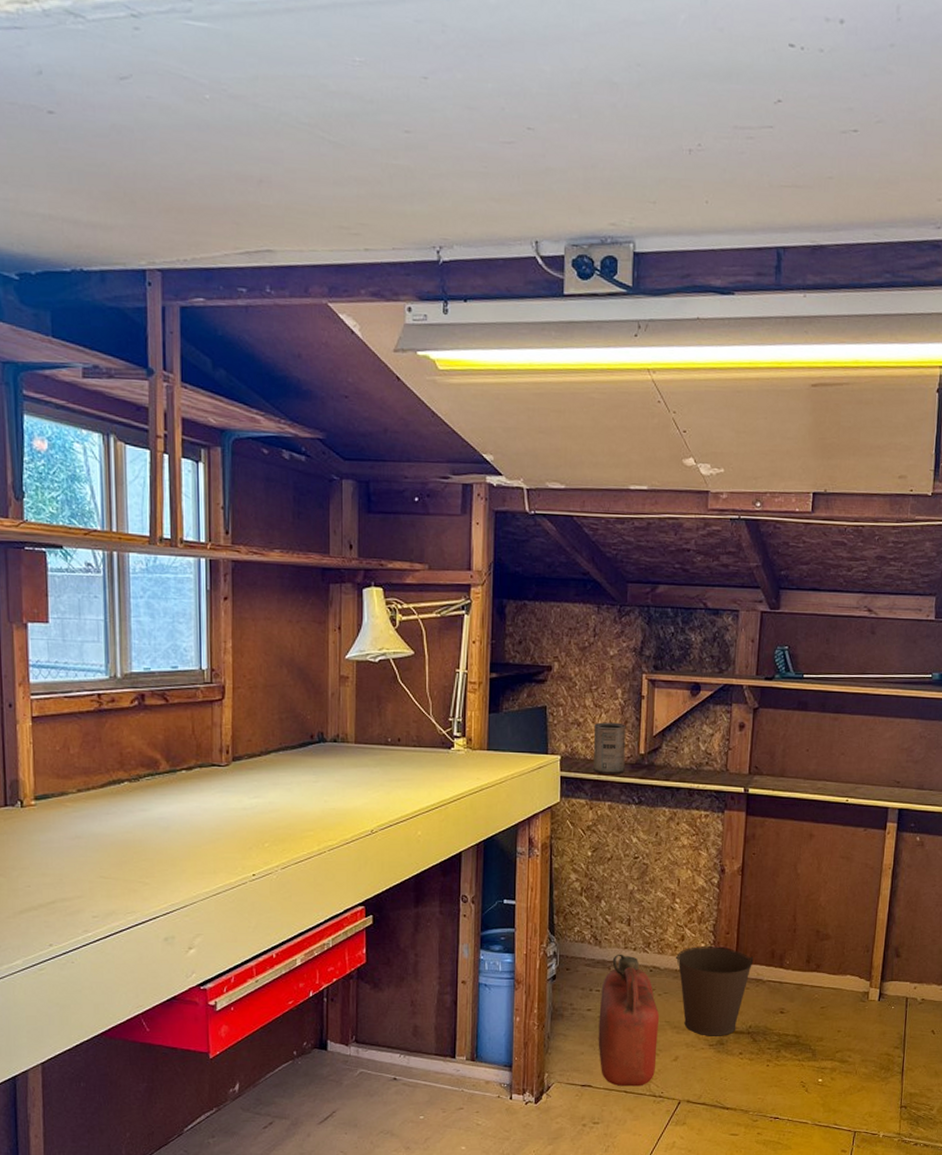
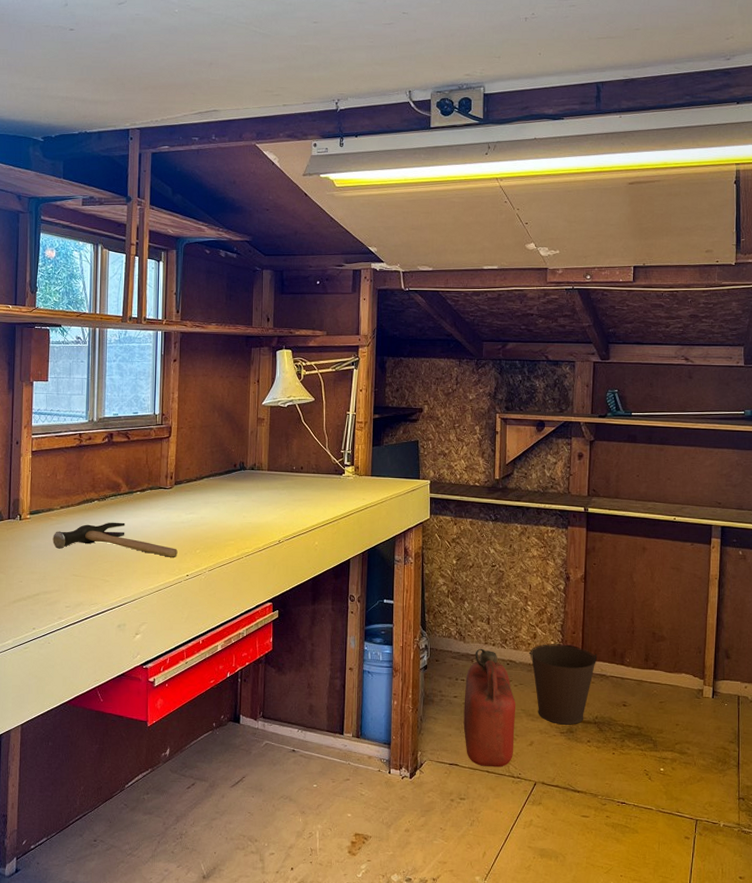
claw hammer: none [69,809,240,853] -> present [52,522,178,557]
paint can: present [592,722,626,775] -> none [456,453,484,496]

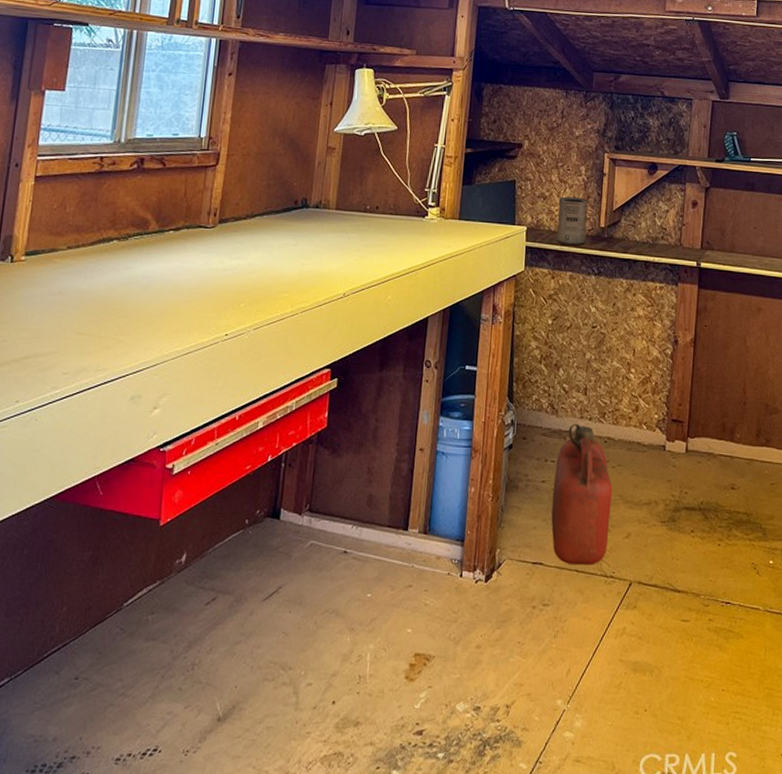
claw hammer: present [52,522,178,557] -> none [53,267,216,312]
paint can: none [456,453,484,496] -> present [555,196,589,246]
bucket: present [528,643,598,725] -> none [629,417,705,512]

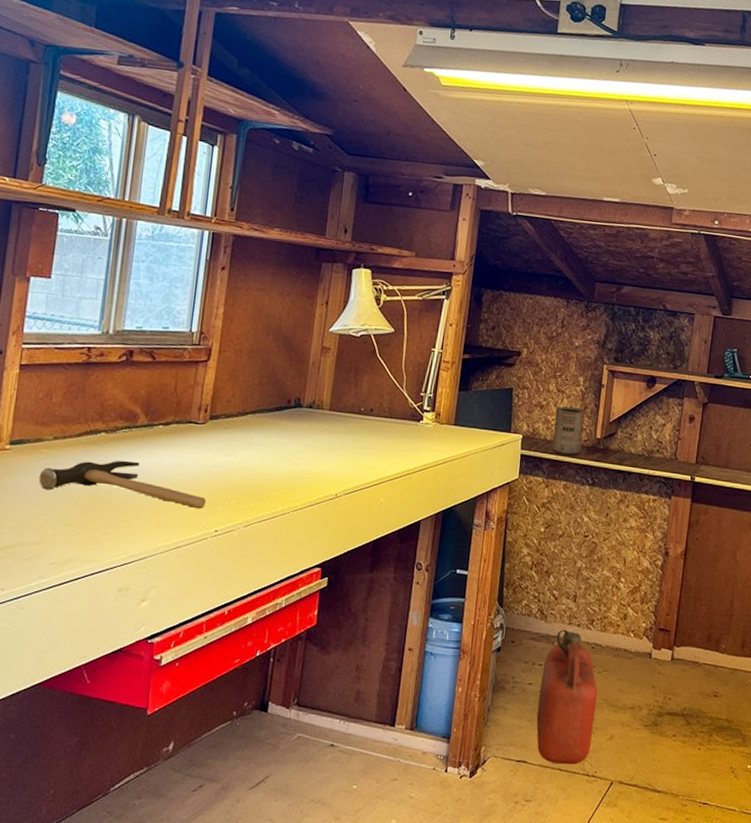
claw hammer: none [53,267,216,312] -> present [38,460,206,508]

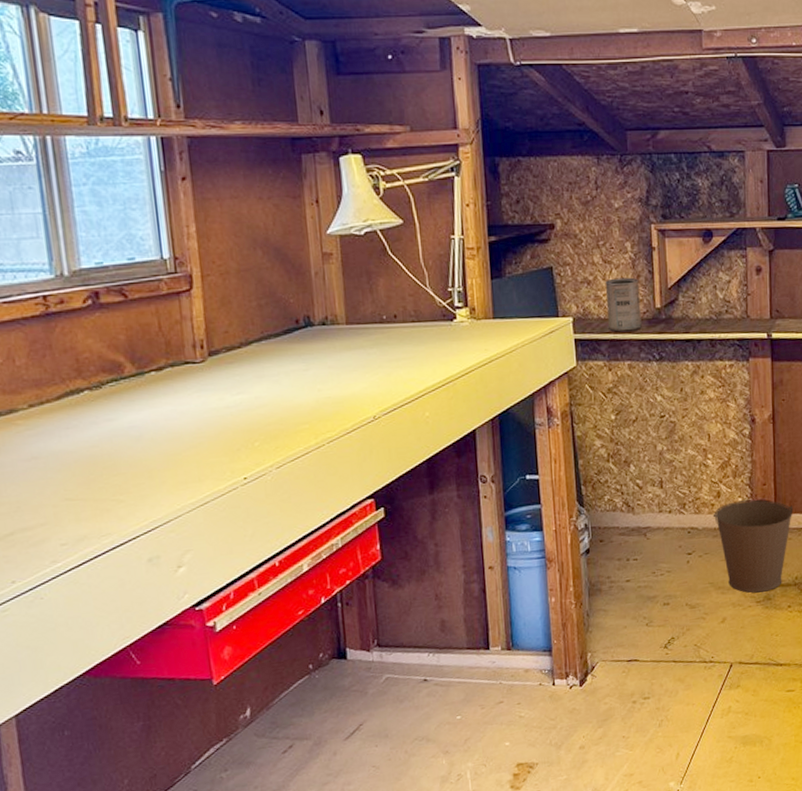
claw hammer: present [38,460,206,508] -> none [22,417,226,466]
fuel can: present [536,629,598,765] -> none [638,518,703,657]
bucket: none [617,625,692,717] -> present [713,499,793,593]

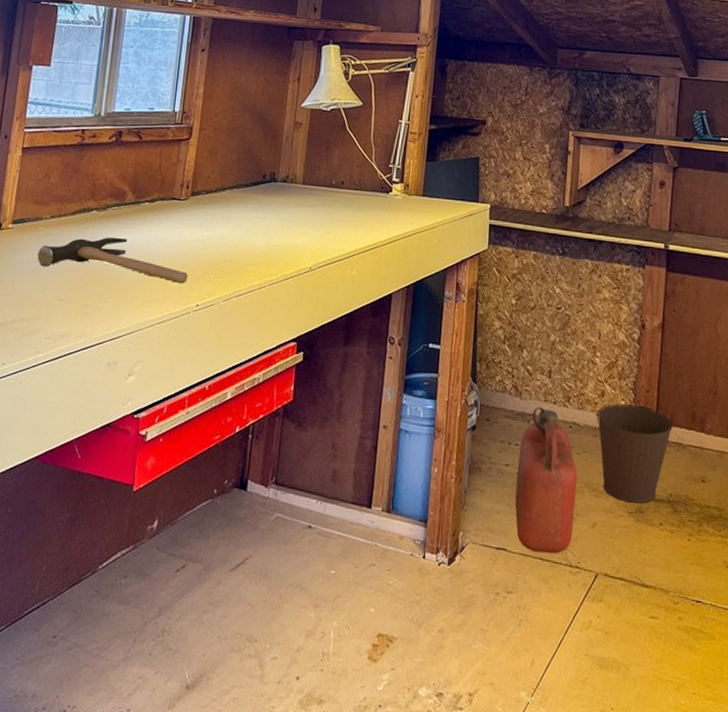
claw hammer: none [22,417,226,466] -> present [37,237,188,283]
paint can: present [605,277,642,333] -> none [519,174,553,225]
fuel can: none [638,518,703,657] -> present [514,406,577,554]

